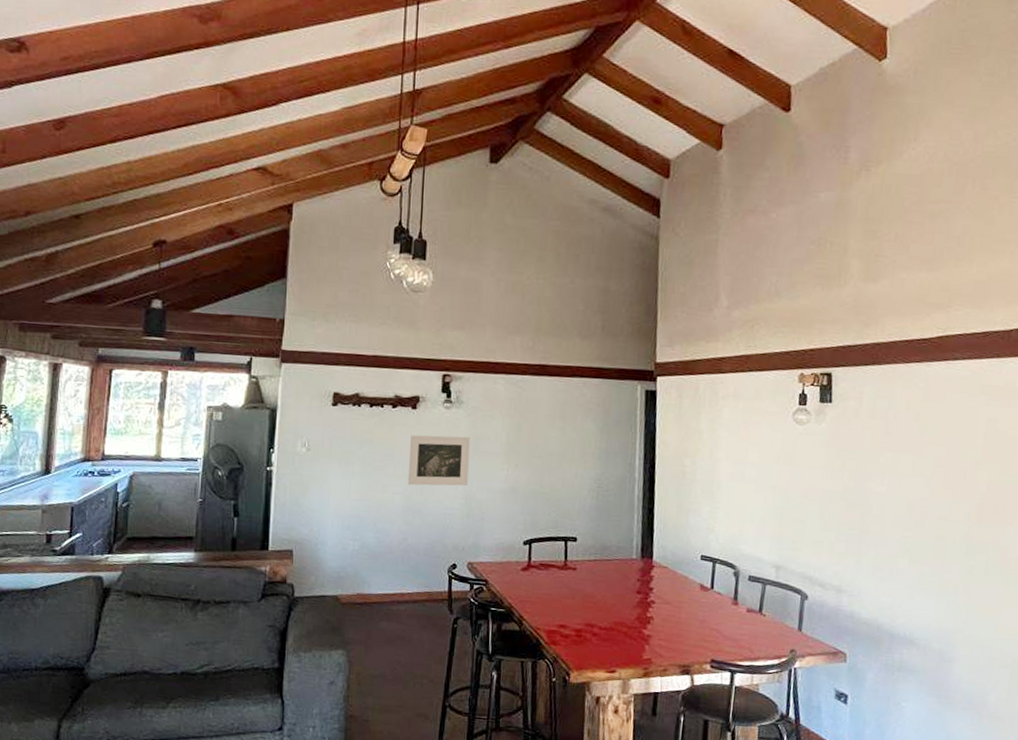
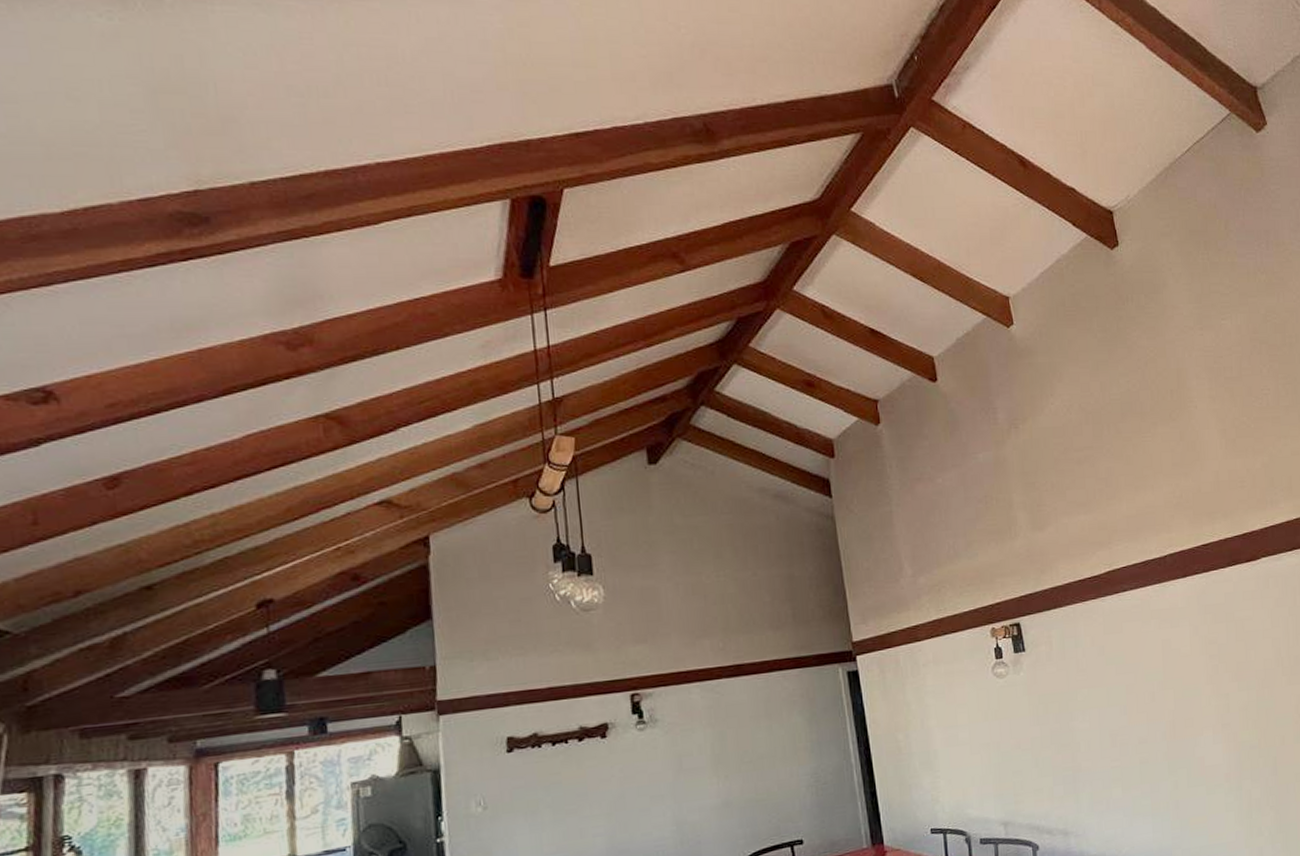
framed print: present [408,435,470,486] -> none [604,756,678,824]

